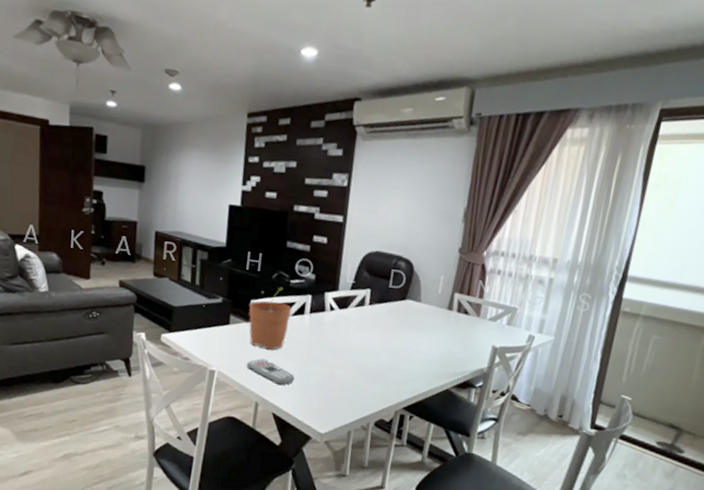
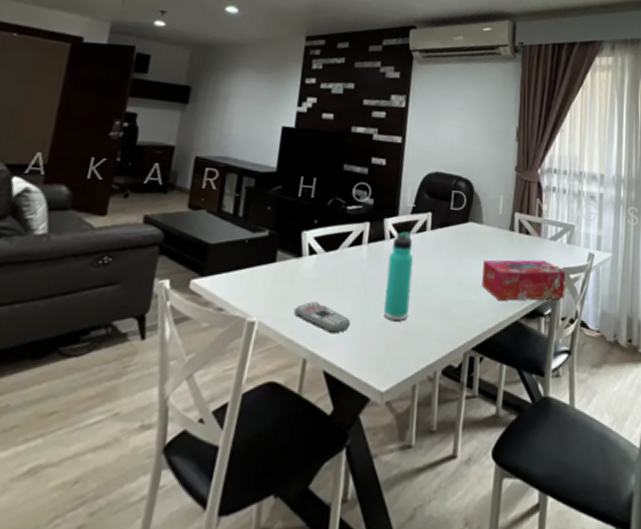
plant pot: present [248,287,291,350] -> none [298,214,348,290]
thermos bottle: none [324,305,352,380] -> present [384,231,414,320]
tissue box: none [415,334,502,375] -> present [482,259,566,301]

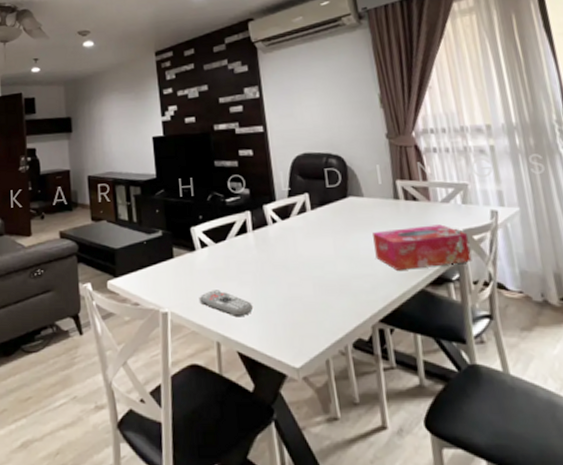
thermos bottle: present [384,231,414,320] -> none [275,215,307,300]

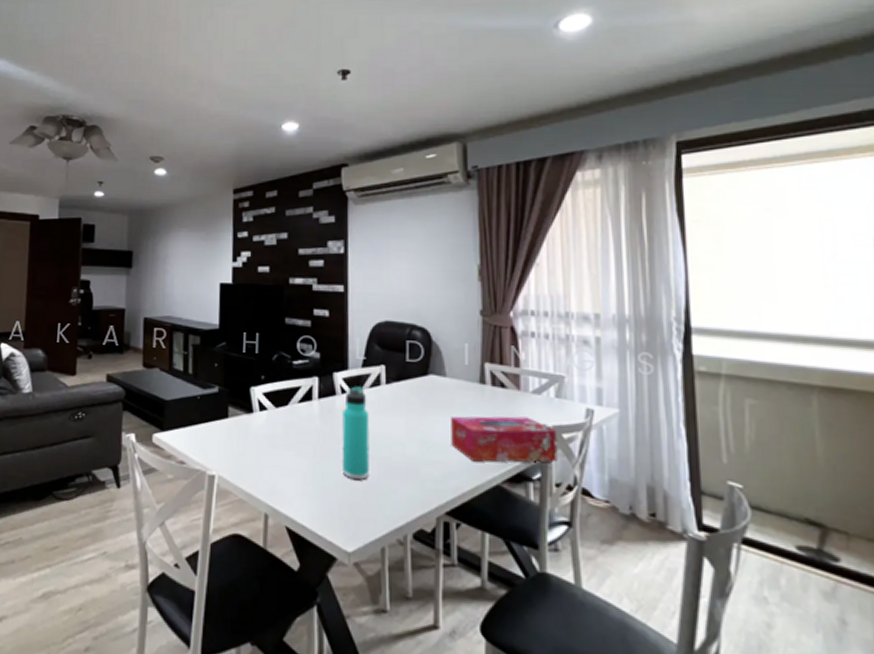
remote control: present [198,290,254,316] -> none [250,457,309,490]
thermos bottle: none [275,215,307,300] -> present [342,386,370,480]

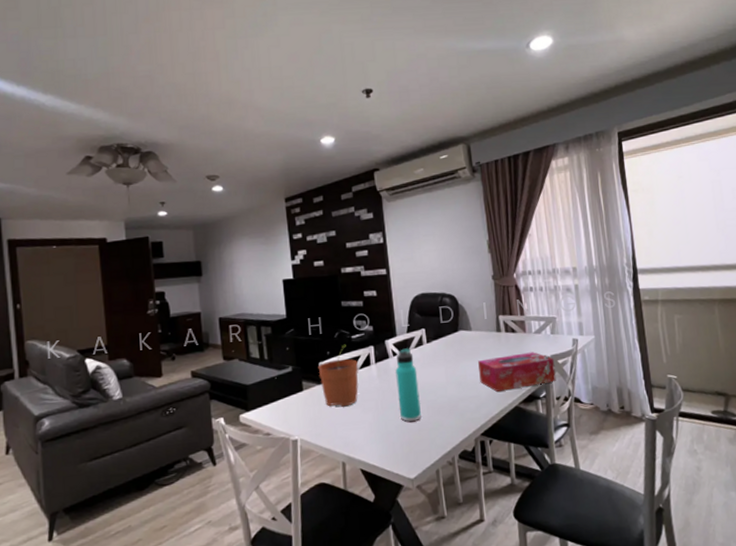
plant pot: none [248,370,297,446] -> present [318,344,359,407]

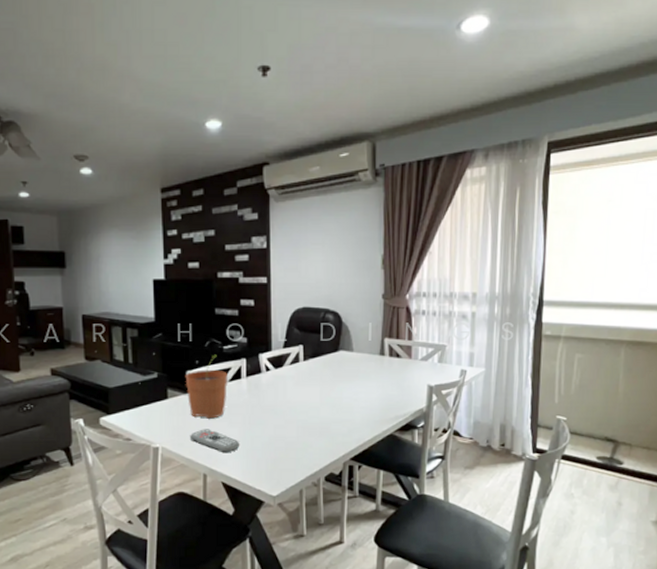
remote control: none [326,417,375,439] -> present [189,429,240,452]
thermos bottle: present [395,348,421,422] -> none [267,364,290,439]
tissue box: present [478,352,556,392] -> none [356,380,438,417]

